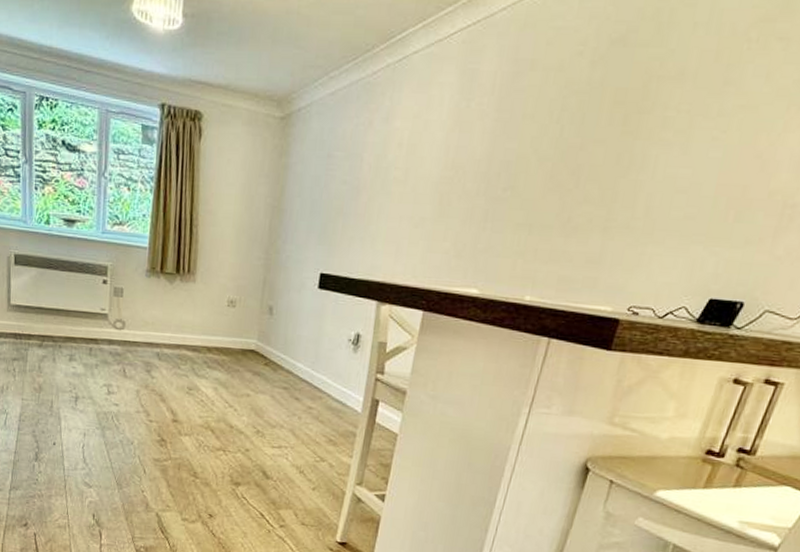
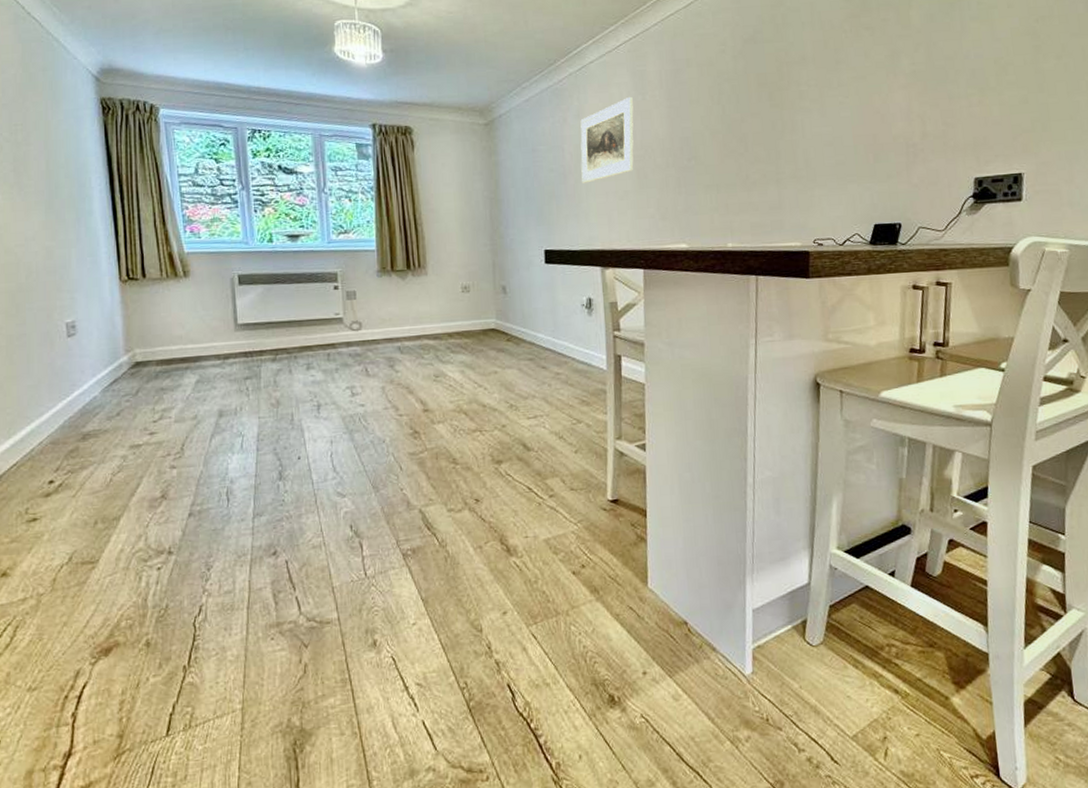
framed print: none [376,101,455,203] -> present [580,96,634,183]

